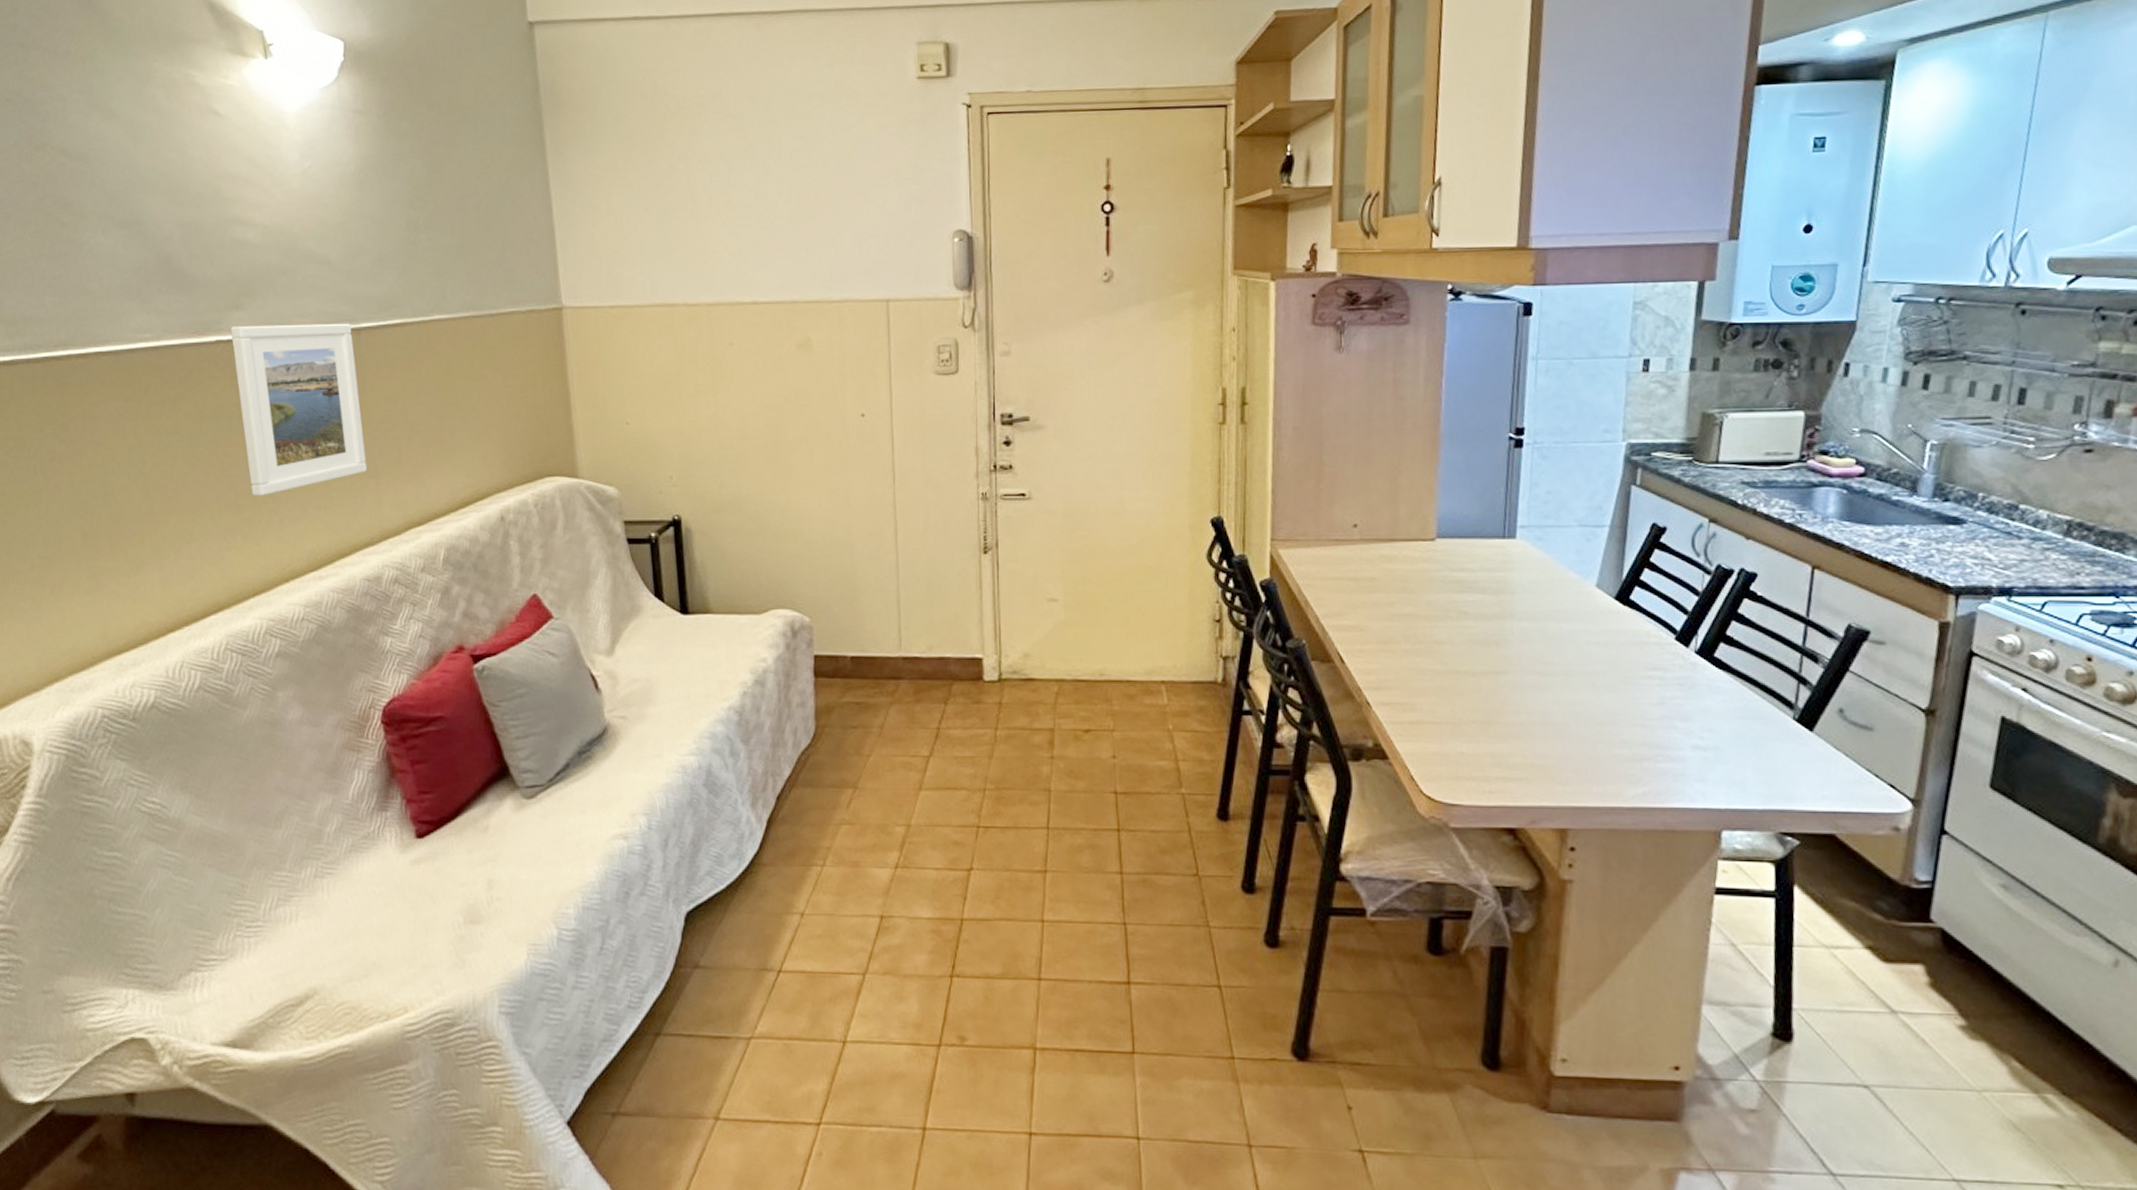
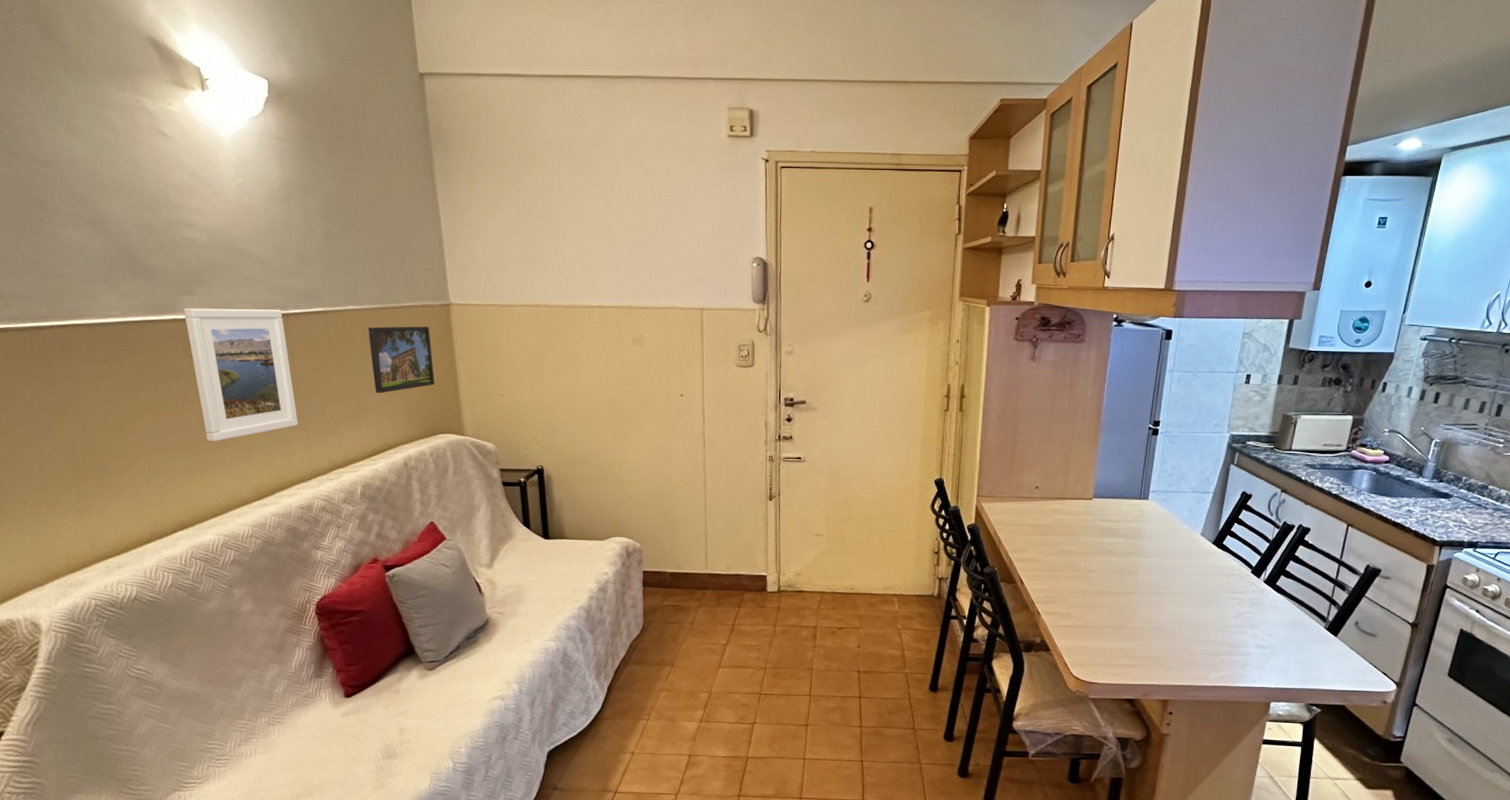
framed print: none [457,337,541,427] -> present [367,326,435,394]

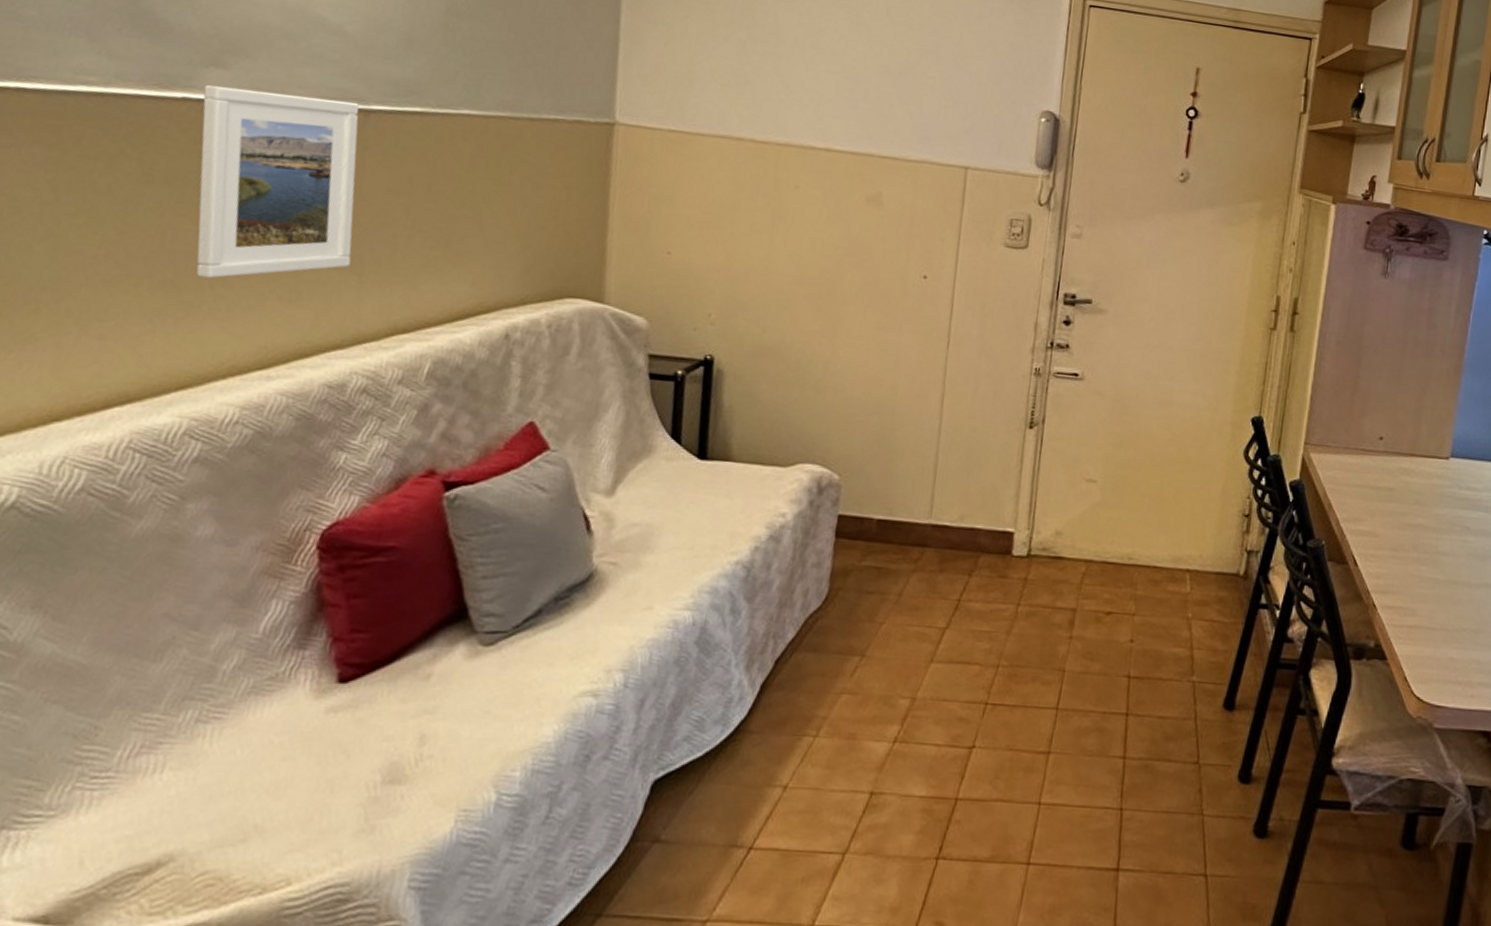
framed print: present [367,326,435,394] -> none [479,141,579,234]

